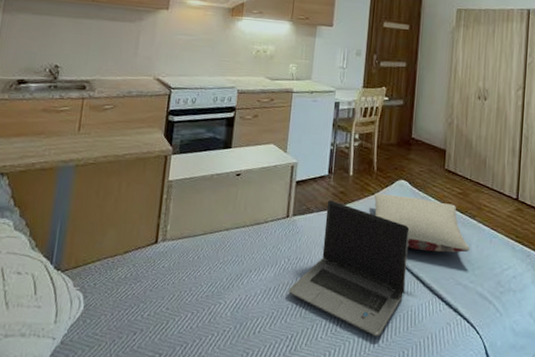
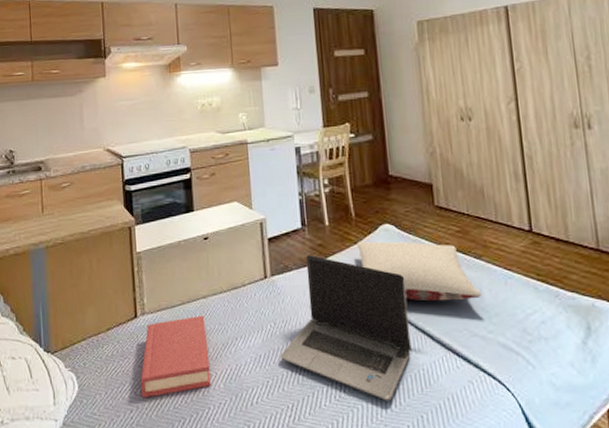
hardback book: none [148,246,224,322] -> present [140,315,211,398]

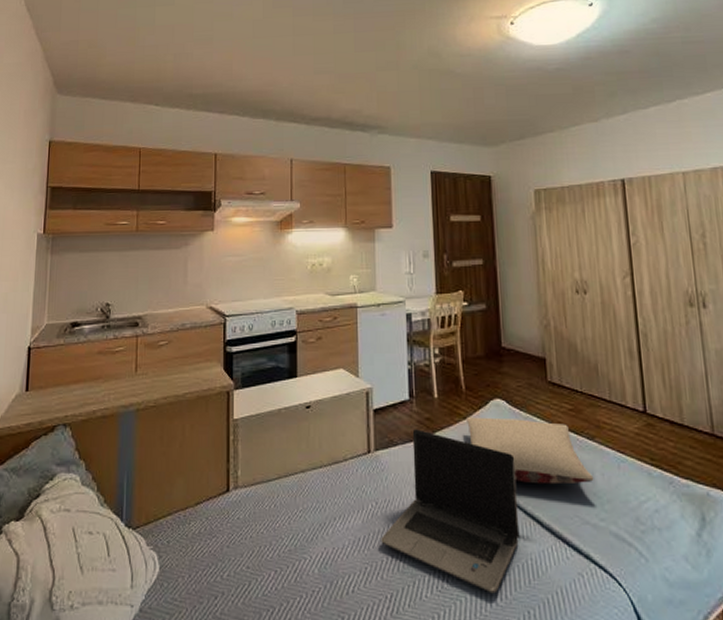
hardback book: present [140,315,211,398] -> none [227,491,304,583]

